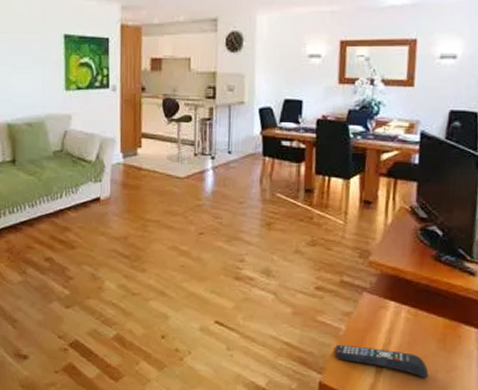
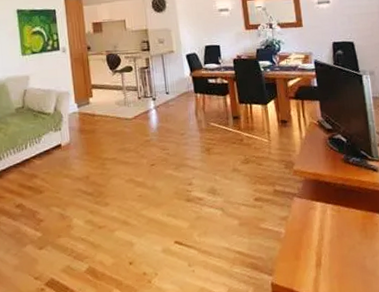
remote control: present [335,344,429,379] -> none [279,245,359,266]

